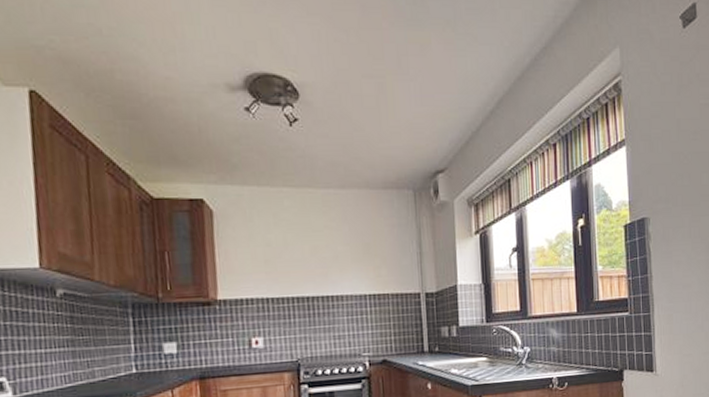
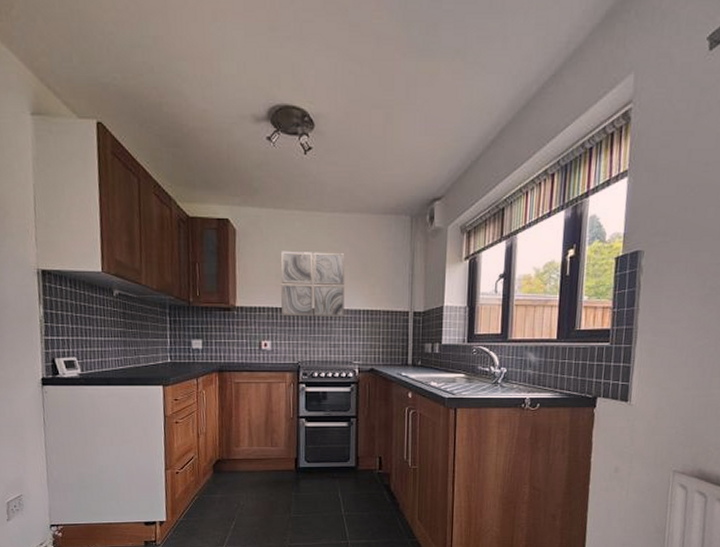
wall art: none [269,232,348,308] -> present [280,251,345,317]

